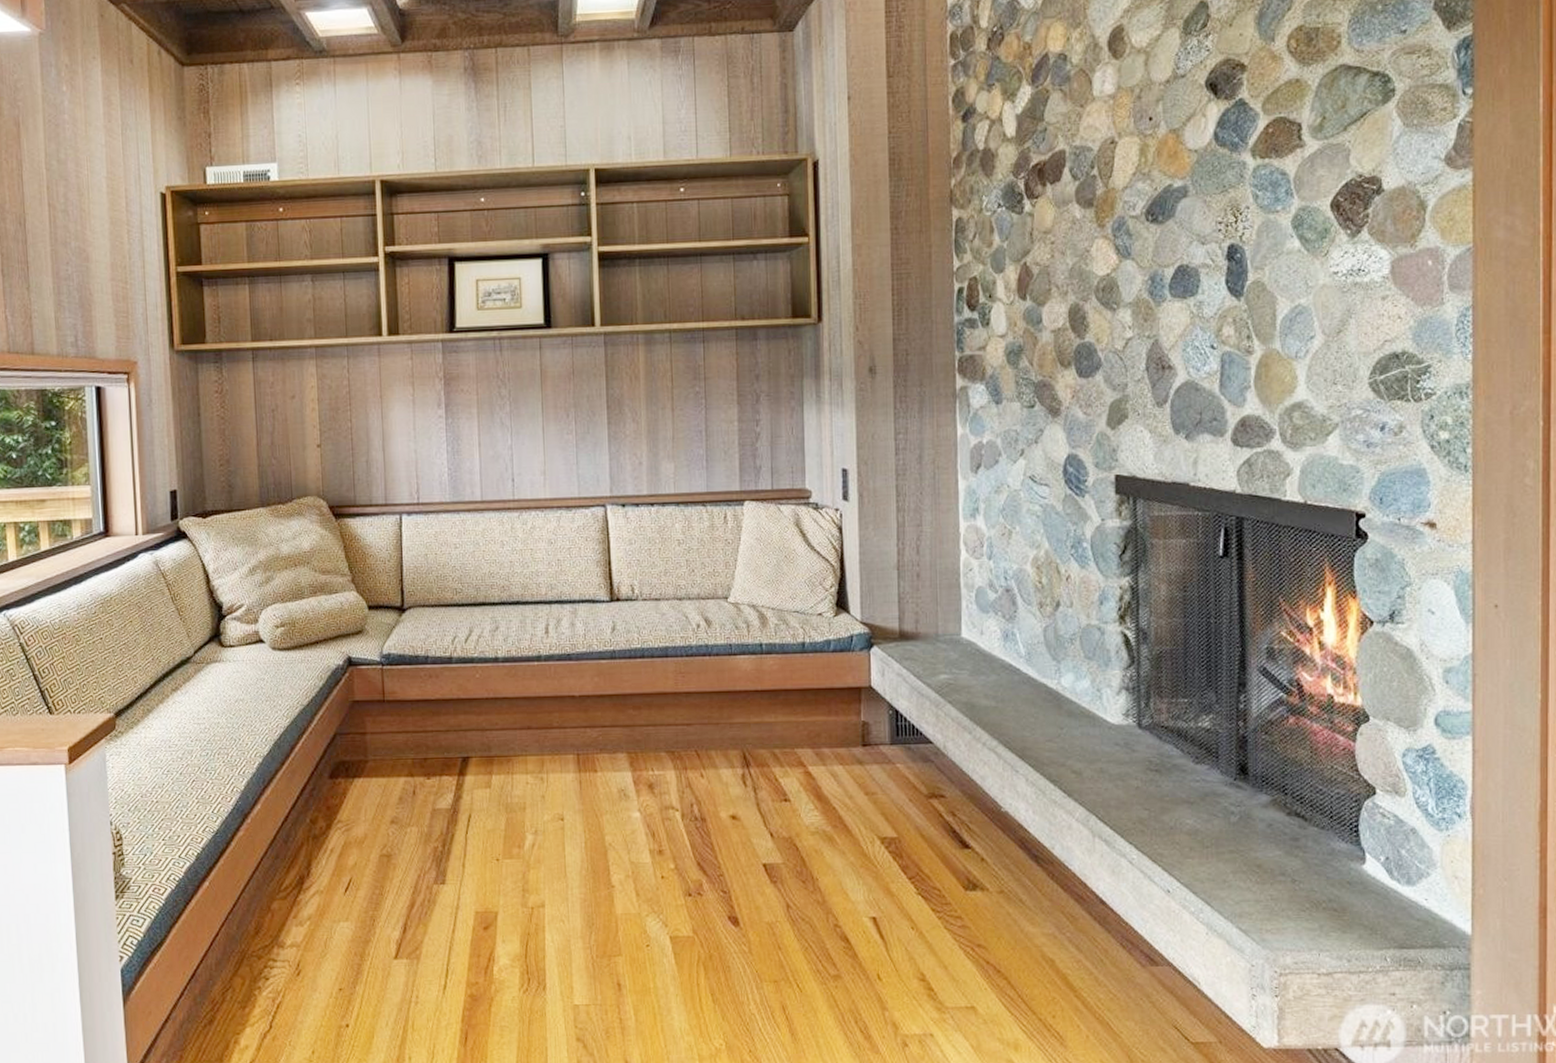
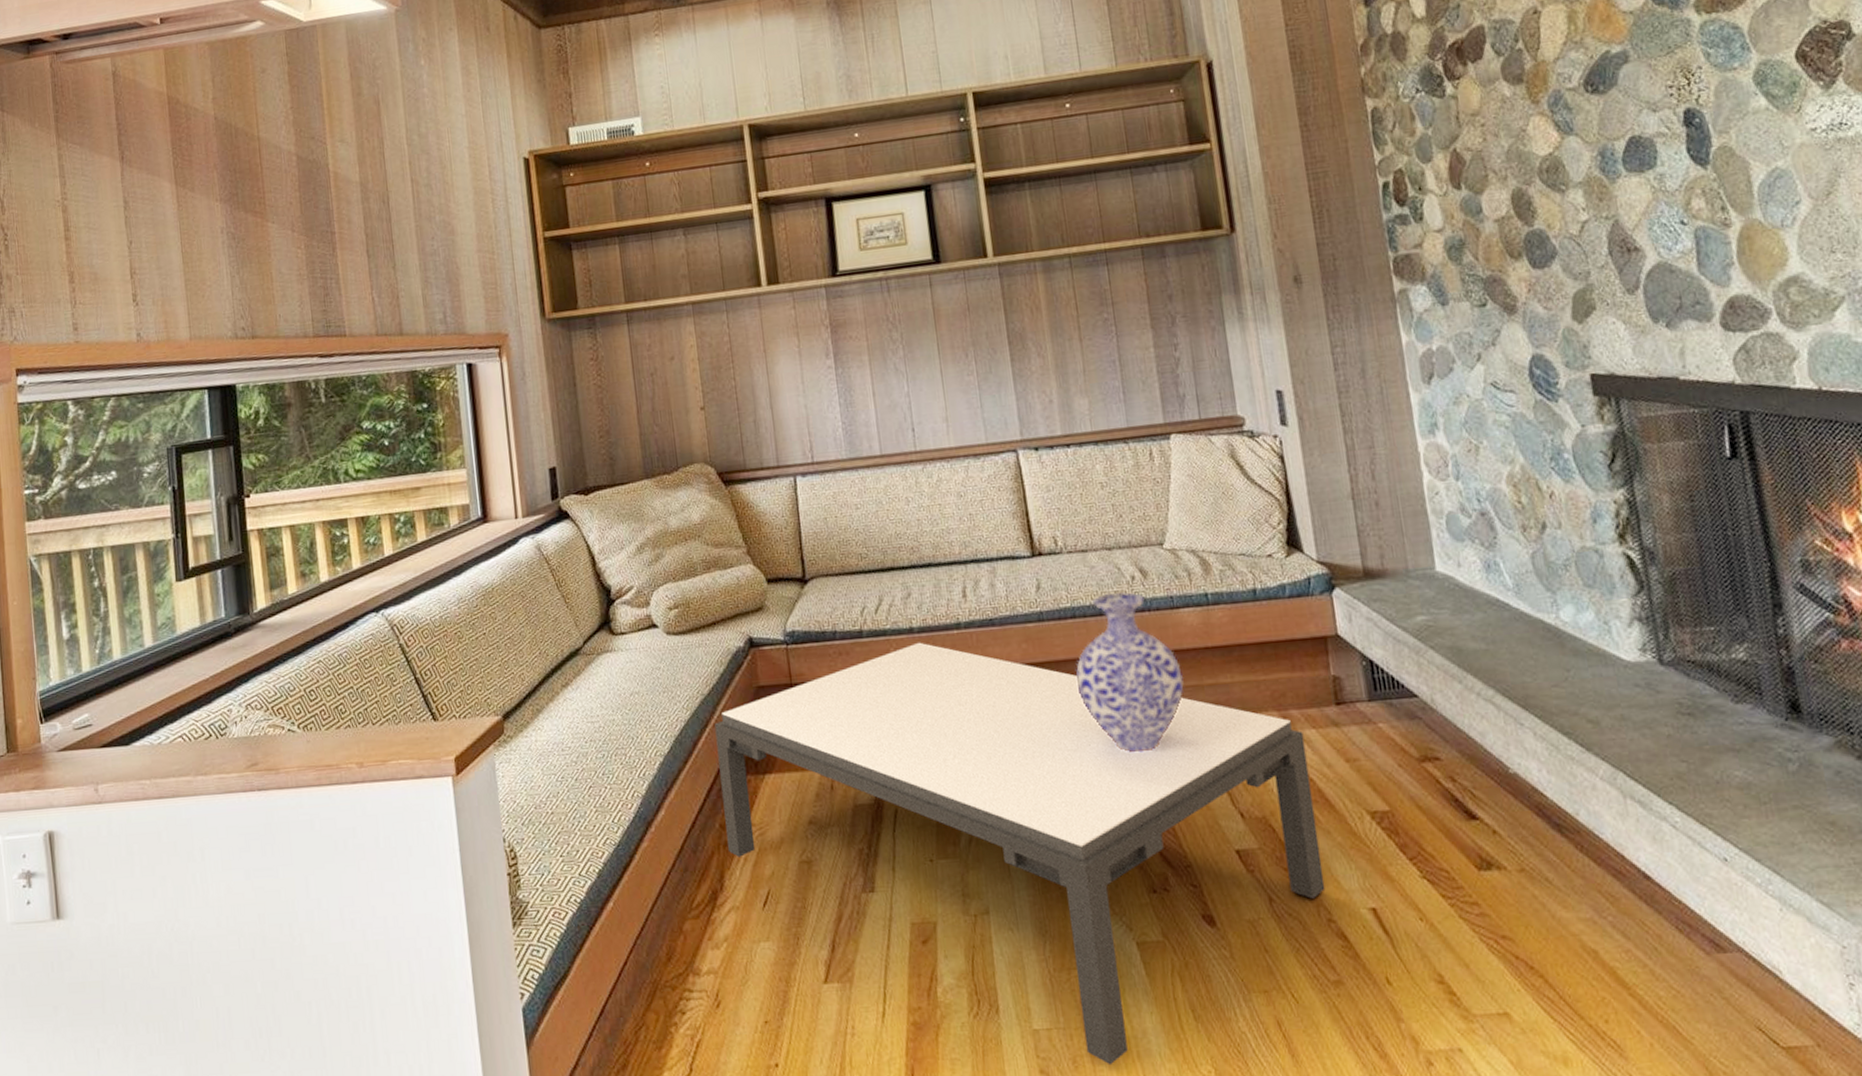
coffee table: none [311,670,835,1037] -> present [714,642,1326,1066]
vase: none [639,637,734,777] -> present [1075,592,1184,753]

